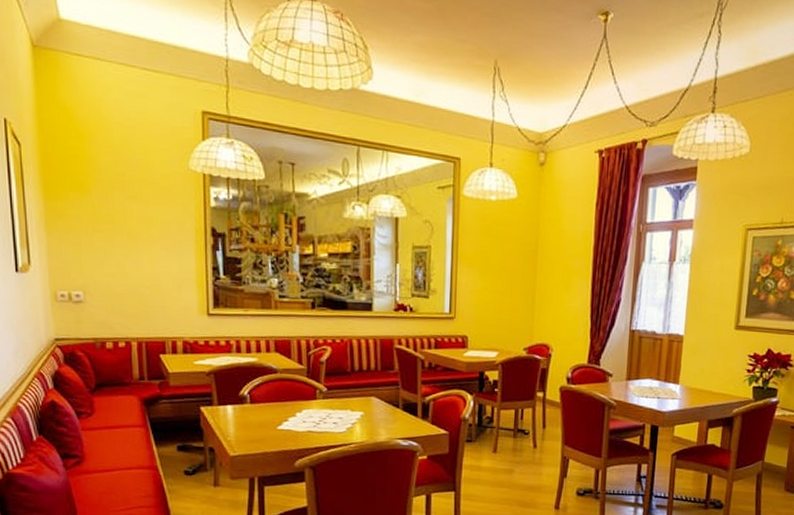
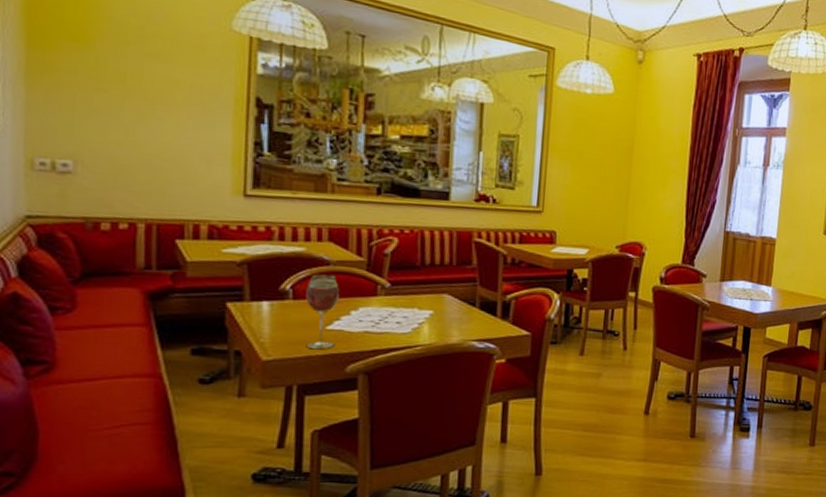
wineglass: none [260,381,287,447] -> present [306,274,341,350]

